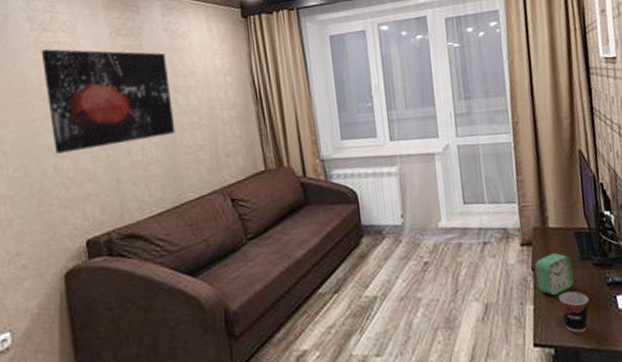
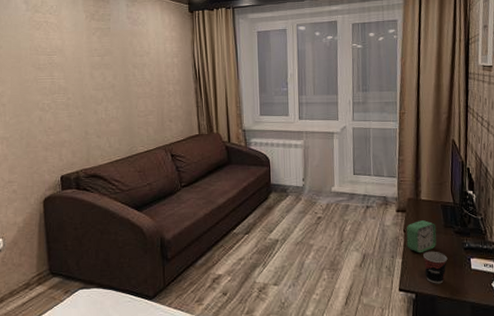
wall art: present [41,49,175,154] -> none [33,27,132,108]

